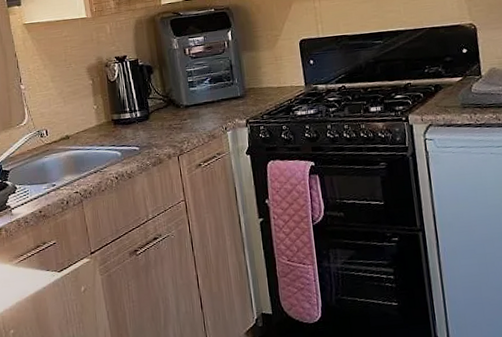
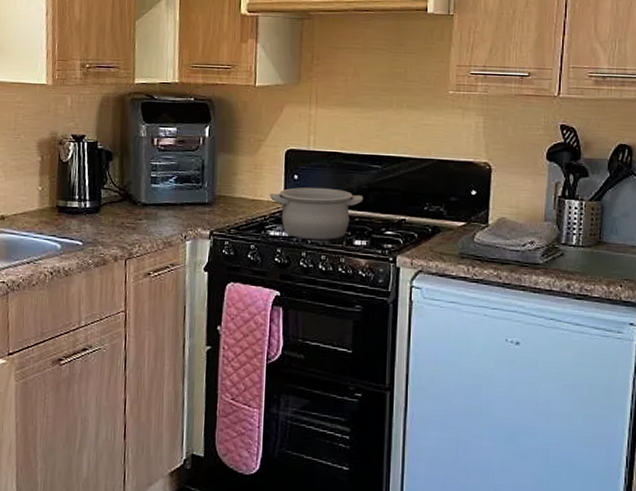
cooking pot: none [292,66,372,114] -> present [270,187,364,241]

